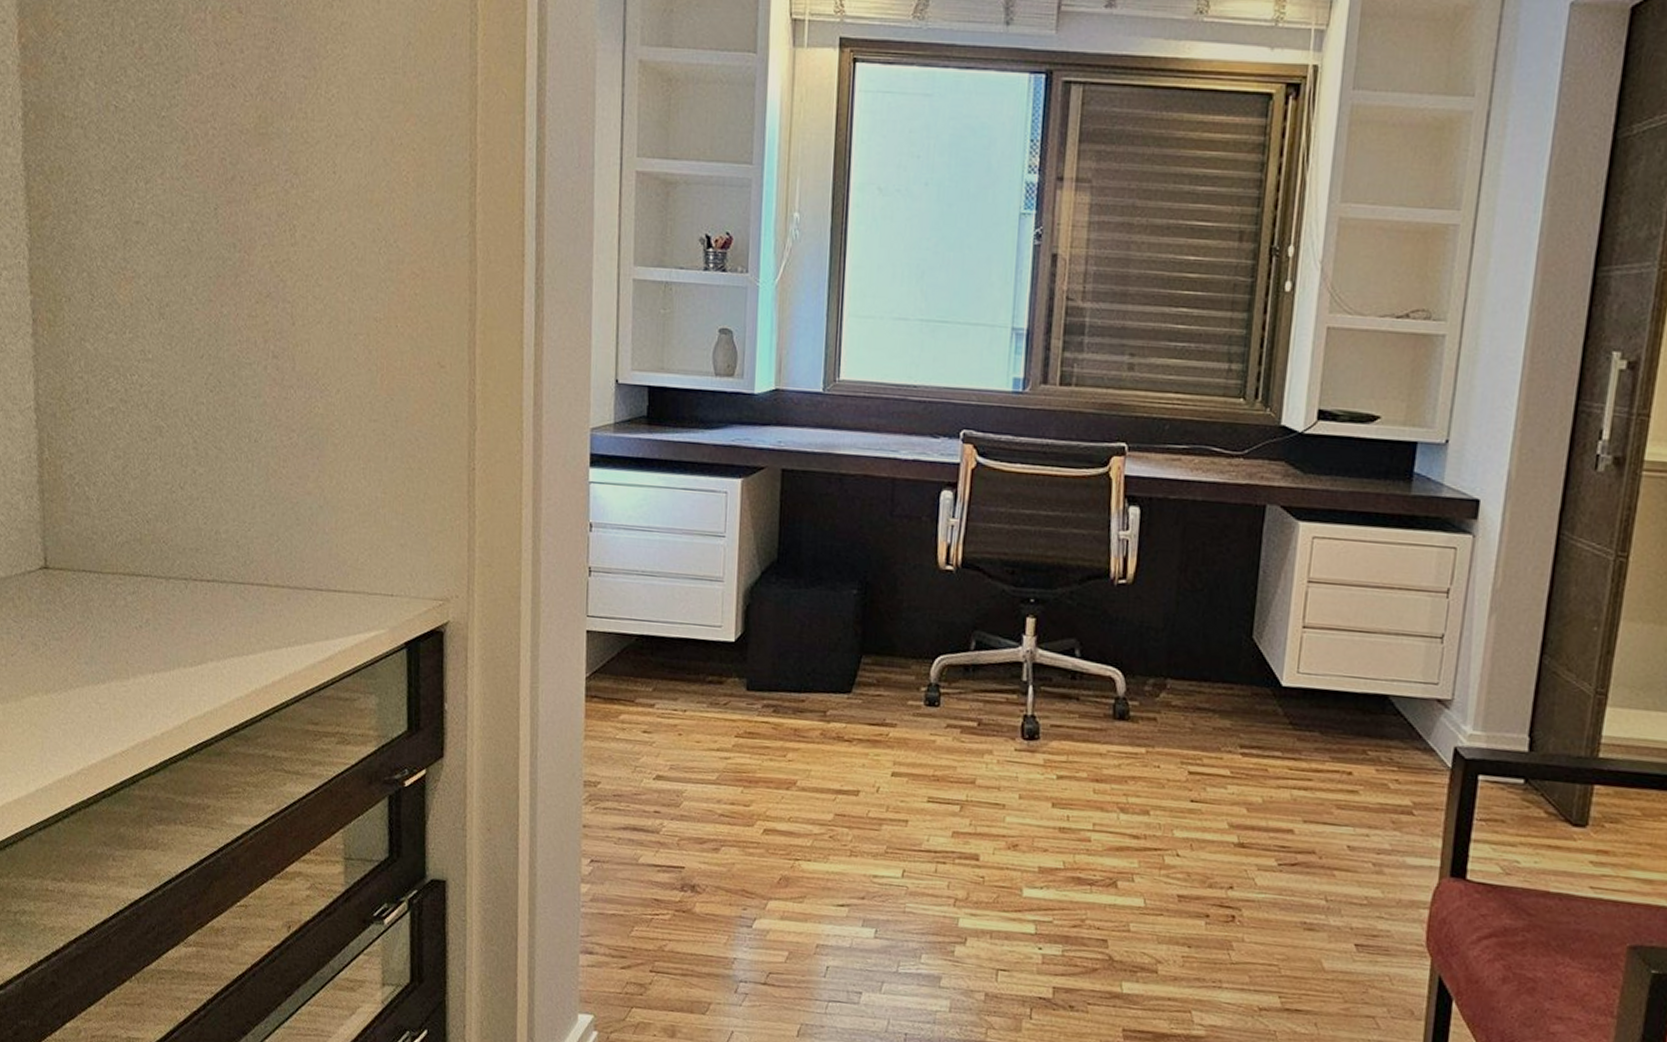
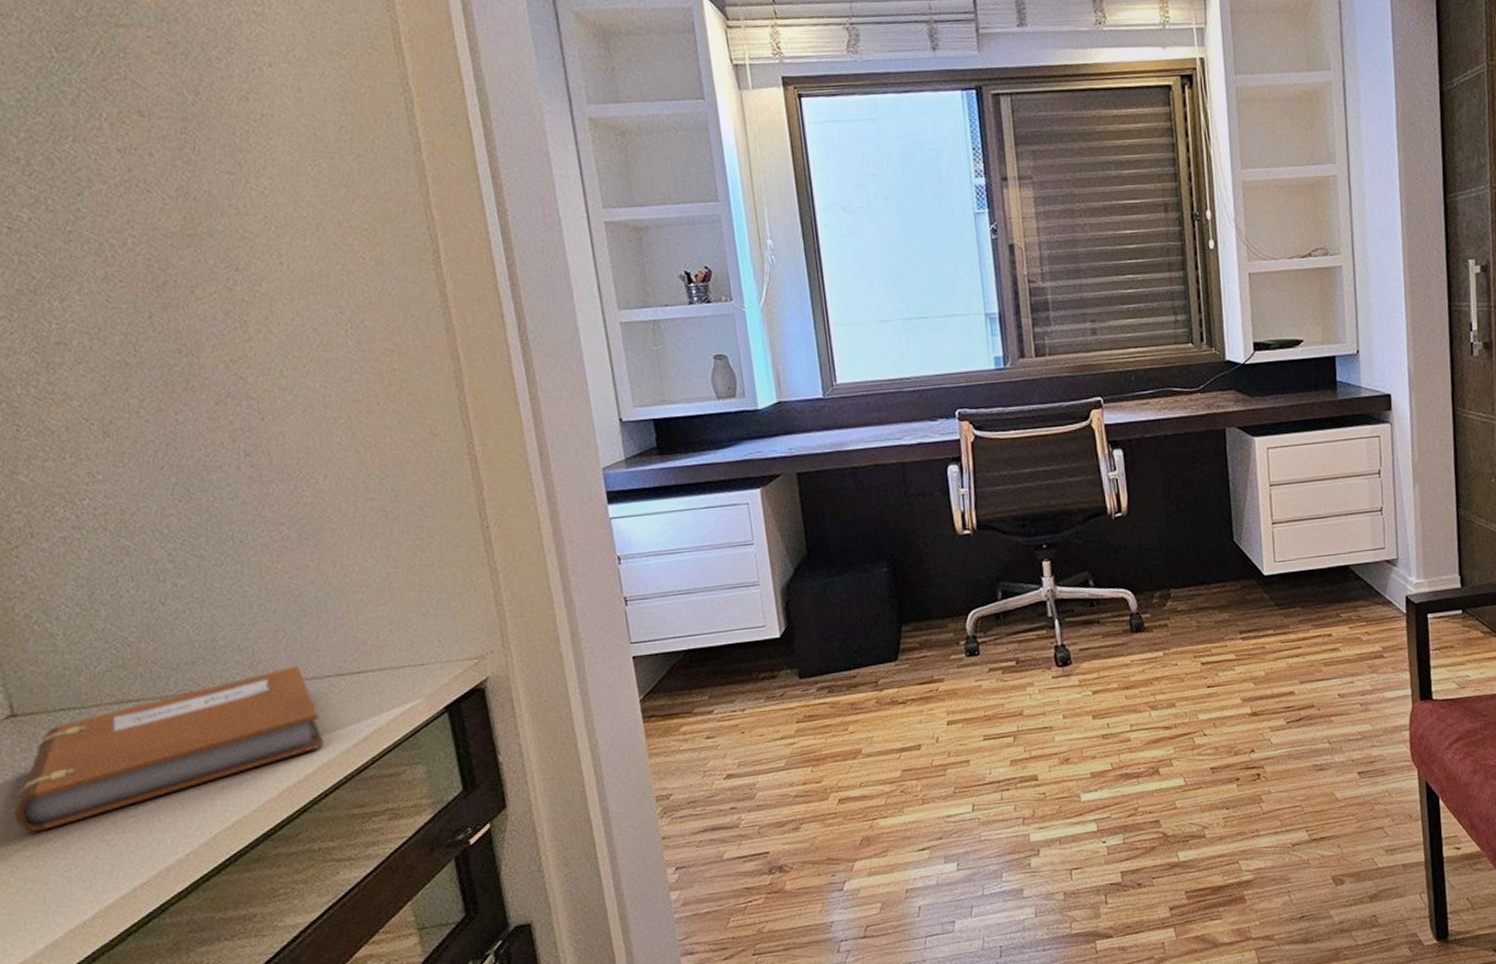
notebook: none [32,571,294,681] -> present [14,665,325,832]

